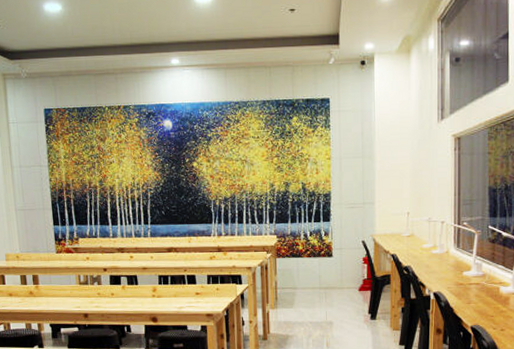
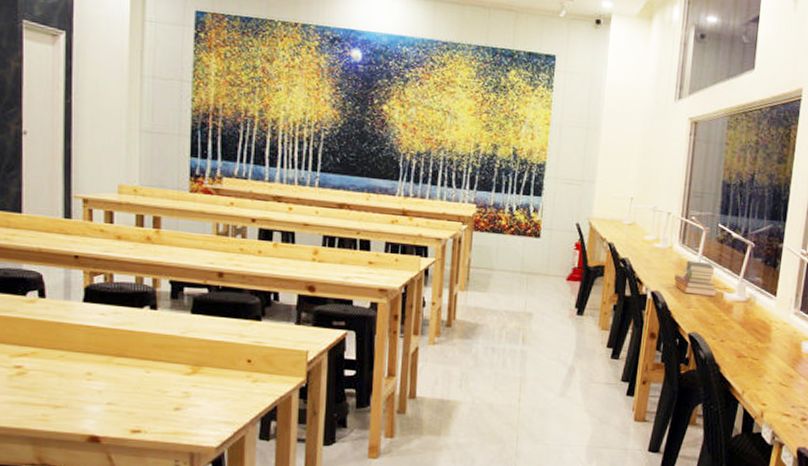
books: none [453,261,493,292] -> present [674,260,717,296]

